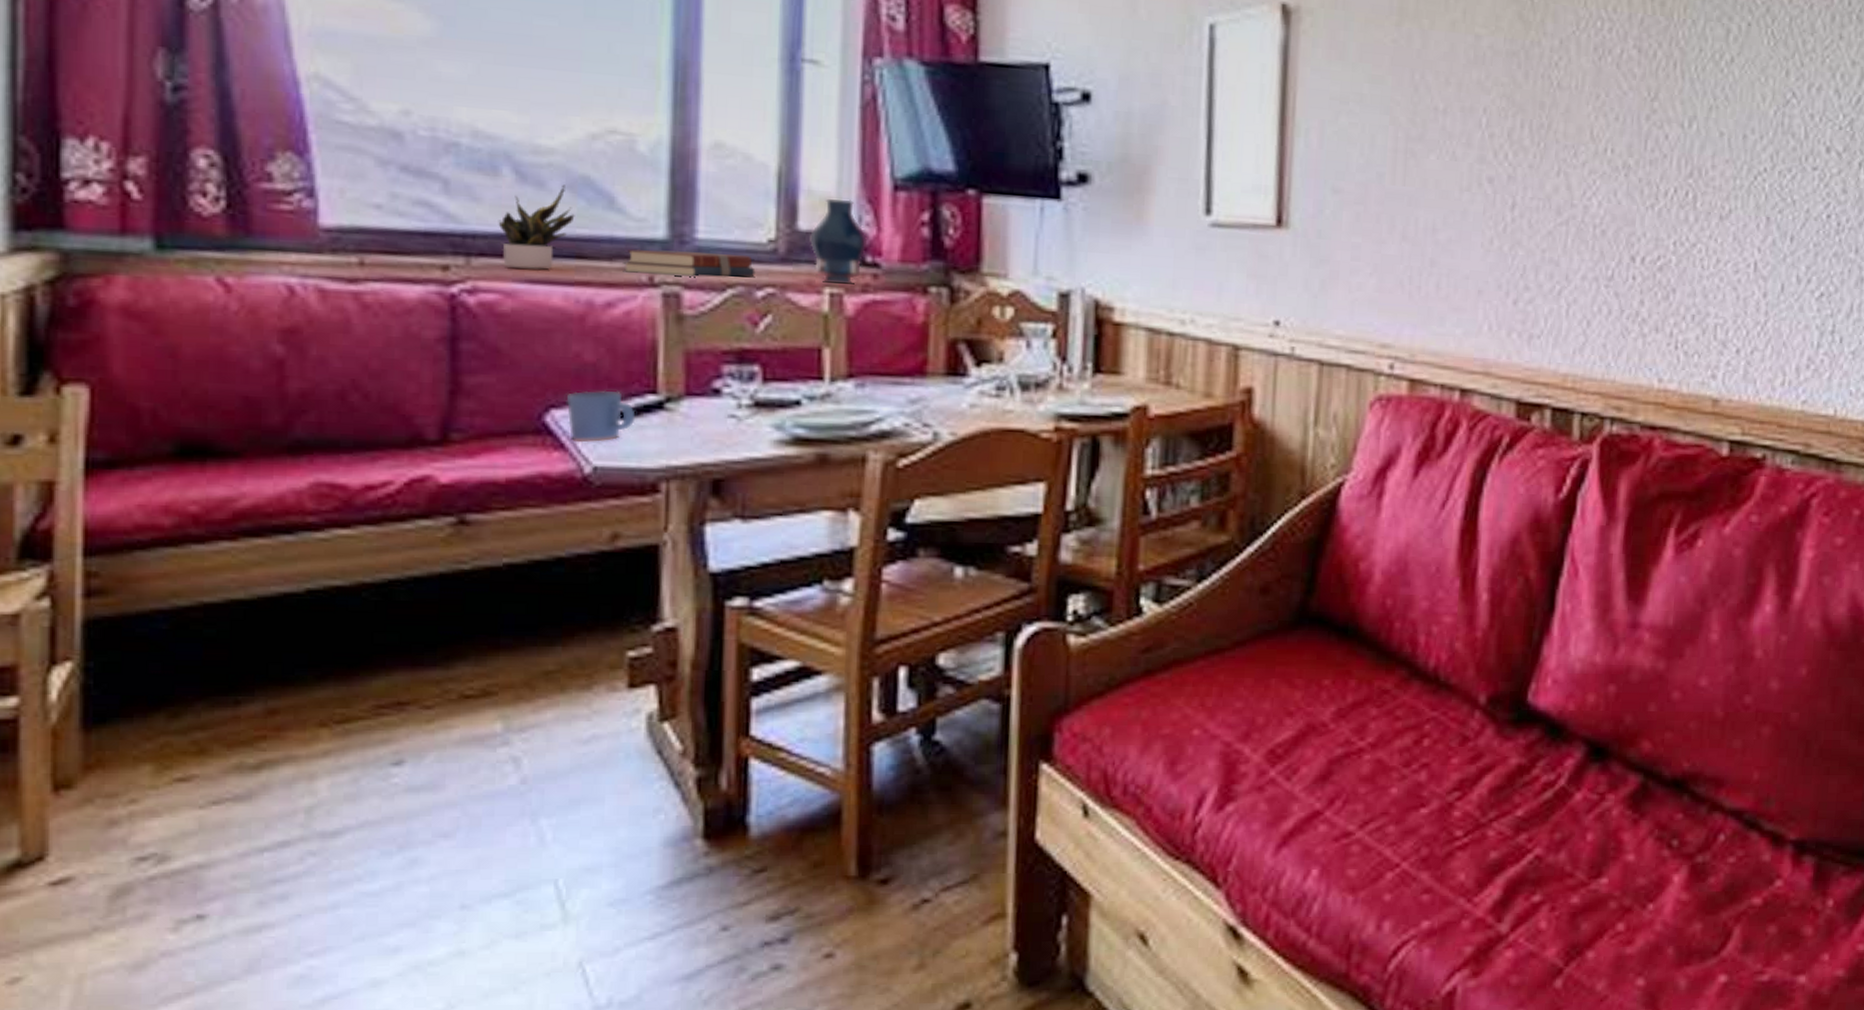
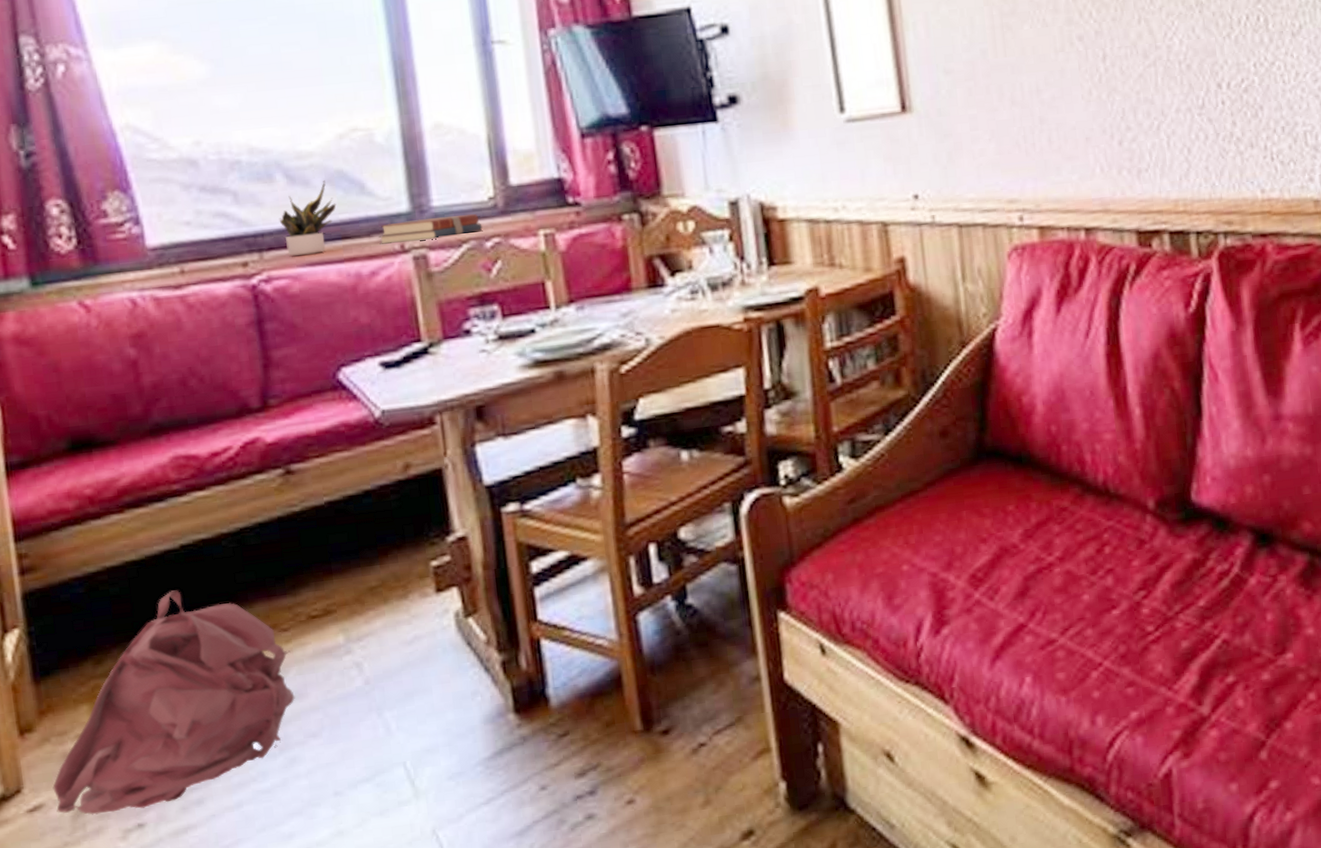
backpack: none [88,642,431,898] -> present [52,590,295,815]
mug: present [566,390,636,443] -> none [352,344,408,393]
vase: present [810,199,868,284] -> none [520,152,568,226]

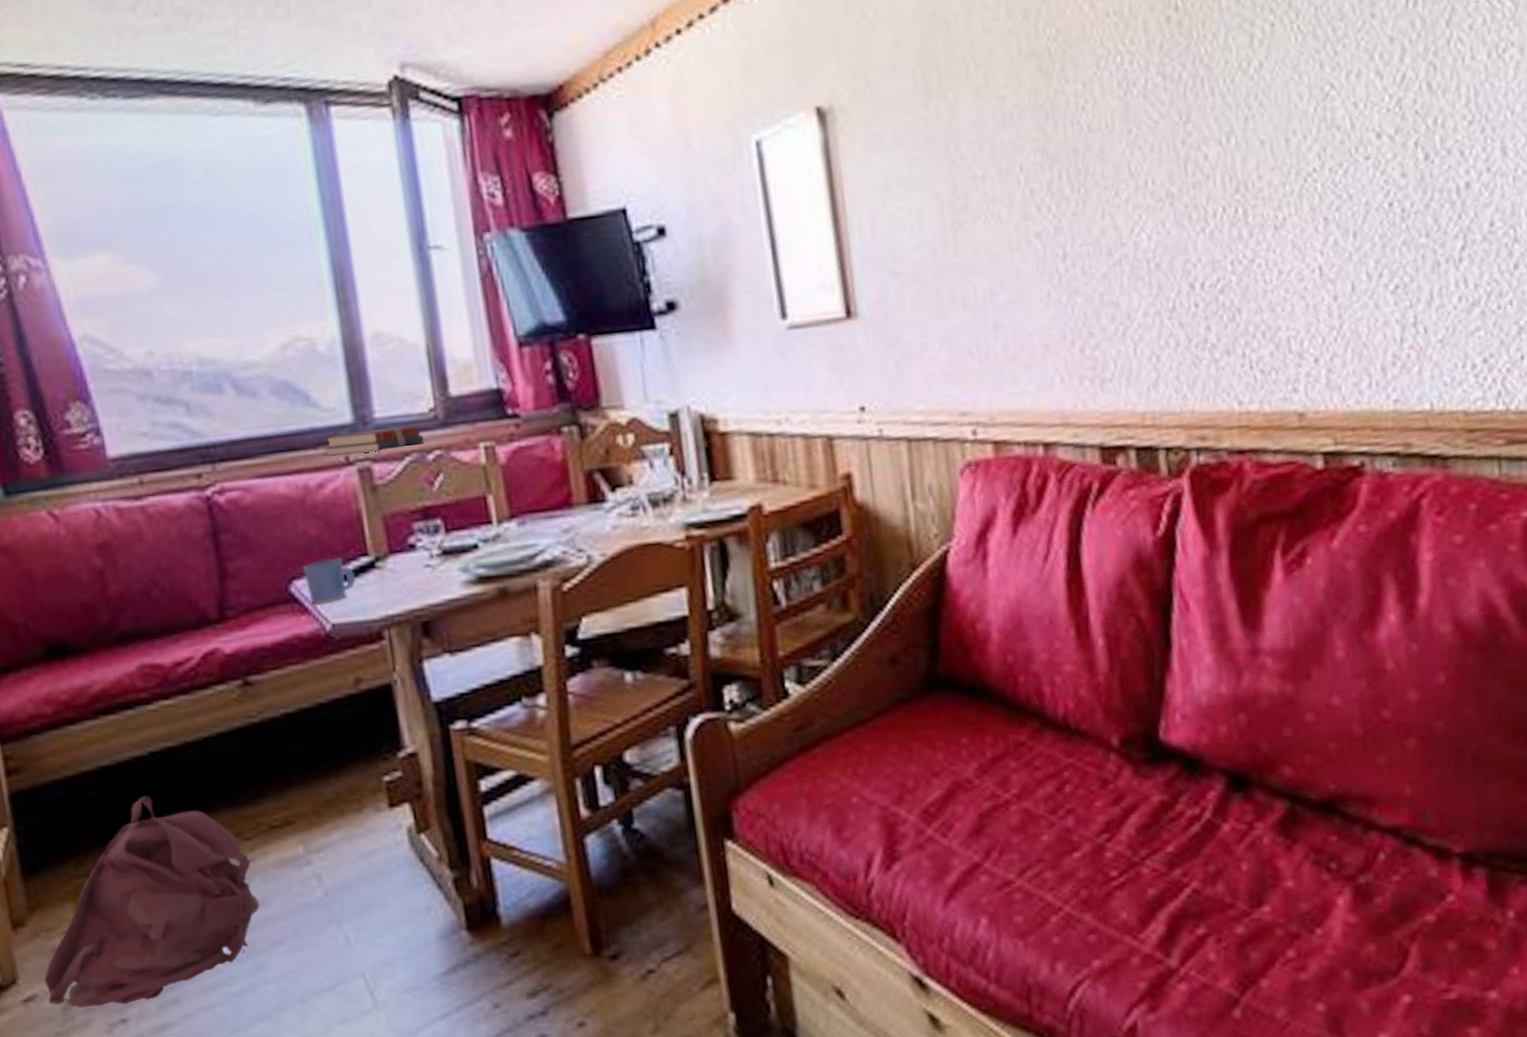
potted plant: present [279,180,336,256] -> none [229,391,283,468]
mug: none [352,344,408,393] -> present [302,557,356,606]

